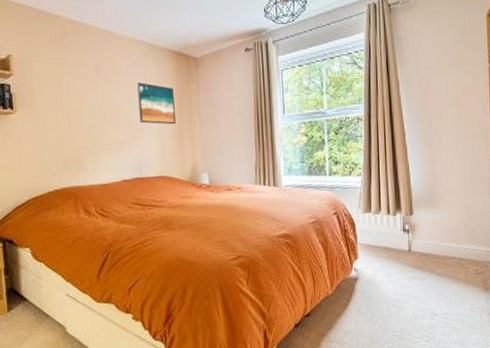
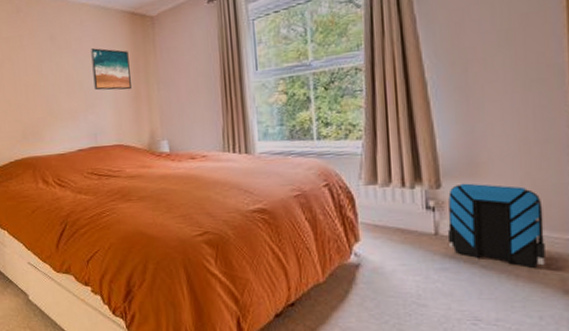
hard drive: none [416,211,475,273] -> present [447,183,545,268]

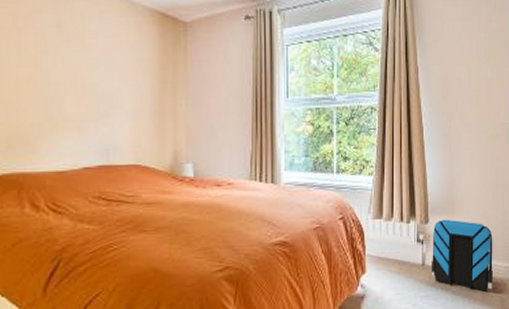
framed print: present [91,48,131,91] -> none [109,47,155,102]

